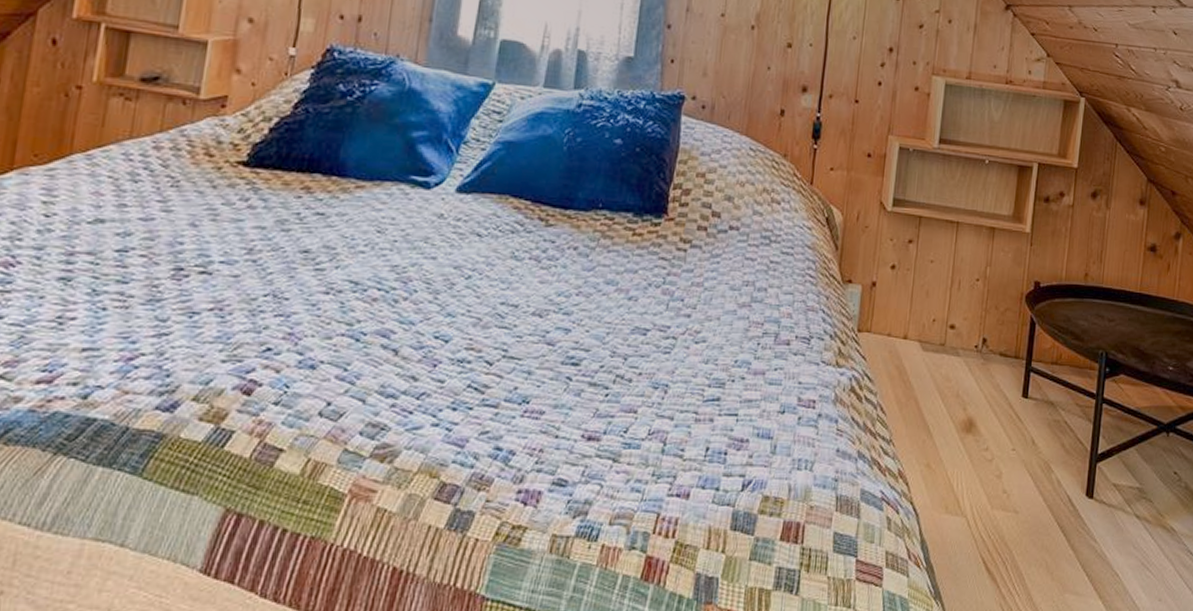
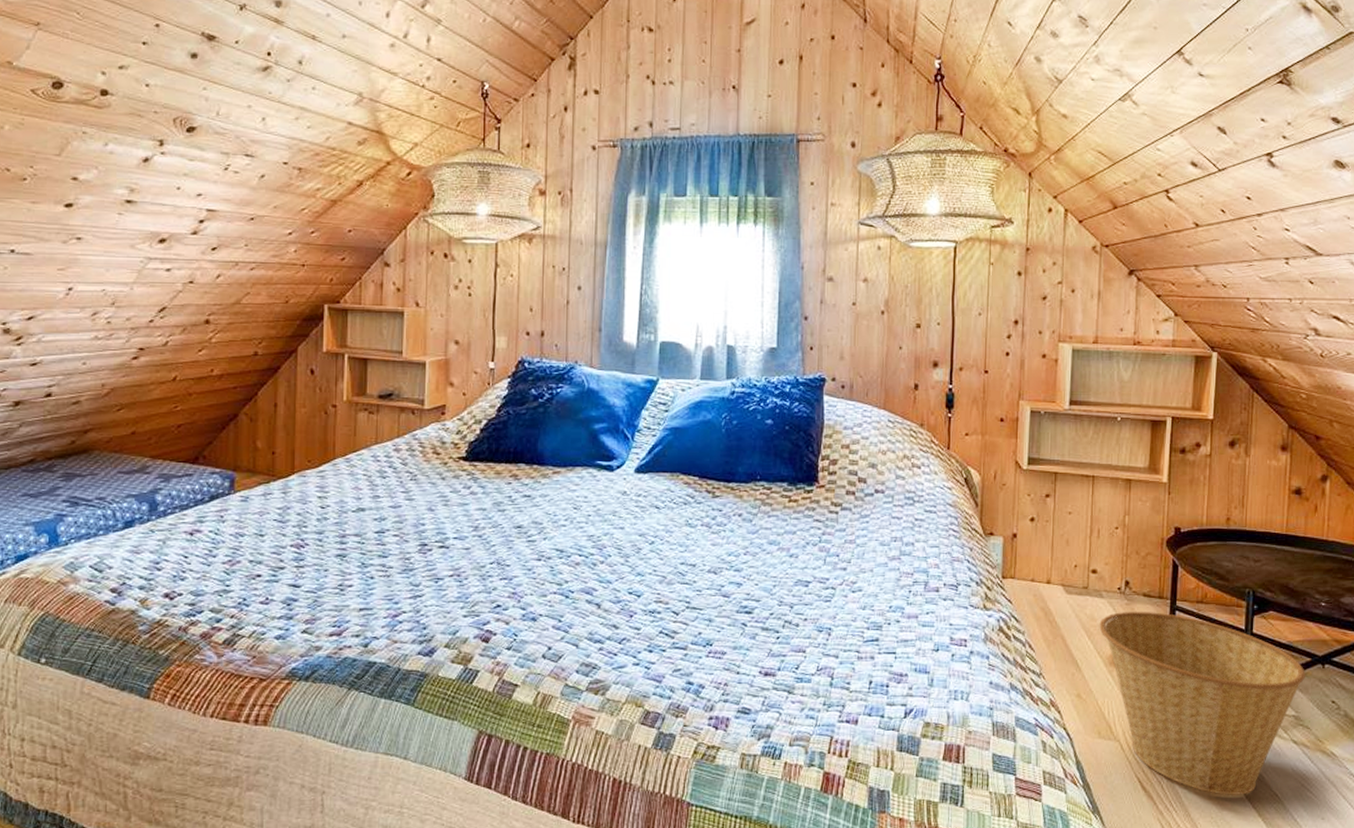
basket: none [953,371,1151,576] -> present [1099,611,1305,795]

